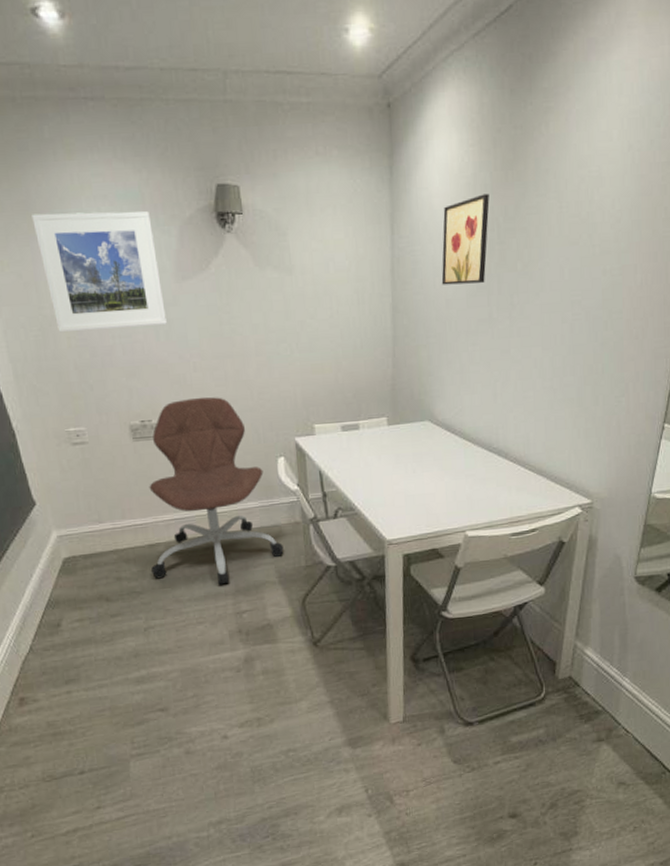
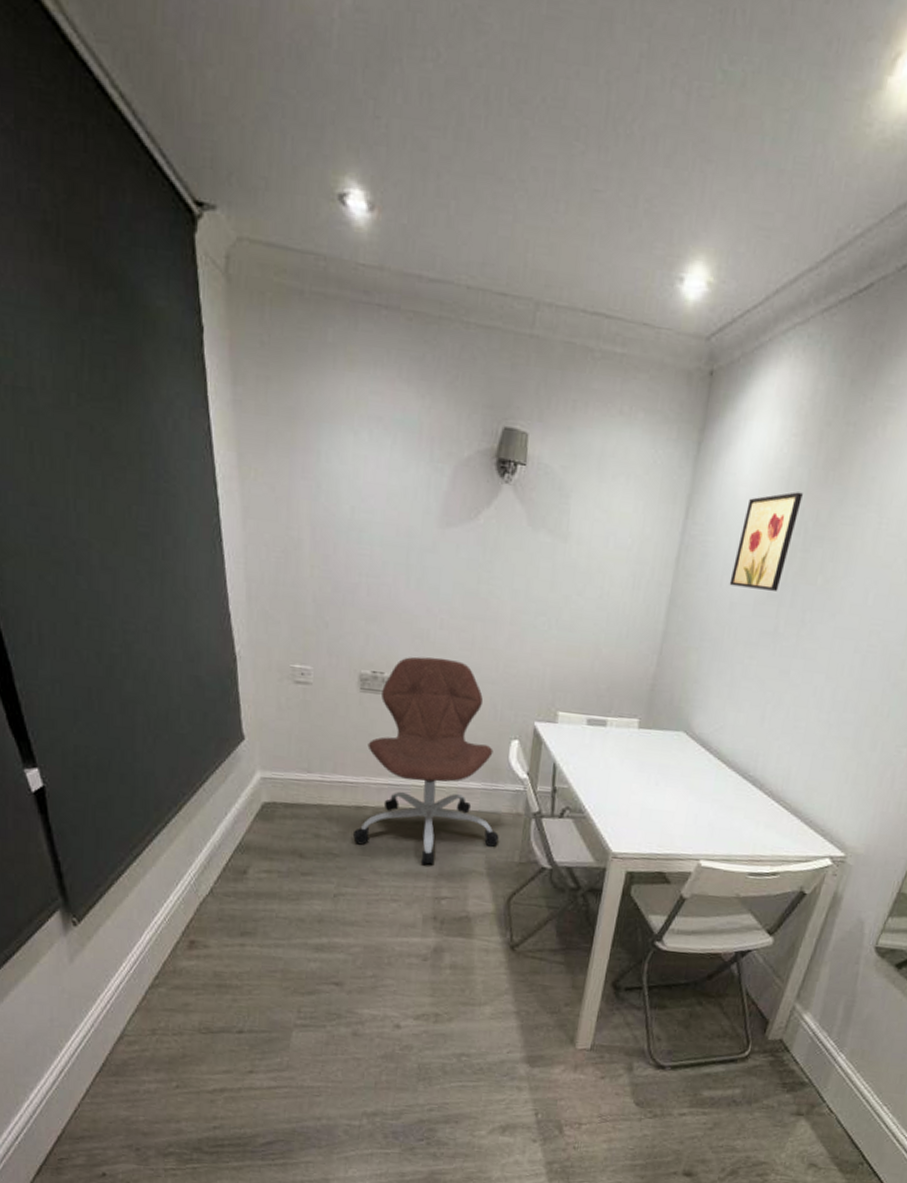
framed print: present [32,211,167,333] -> none [297,423,425,571]

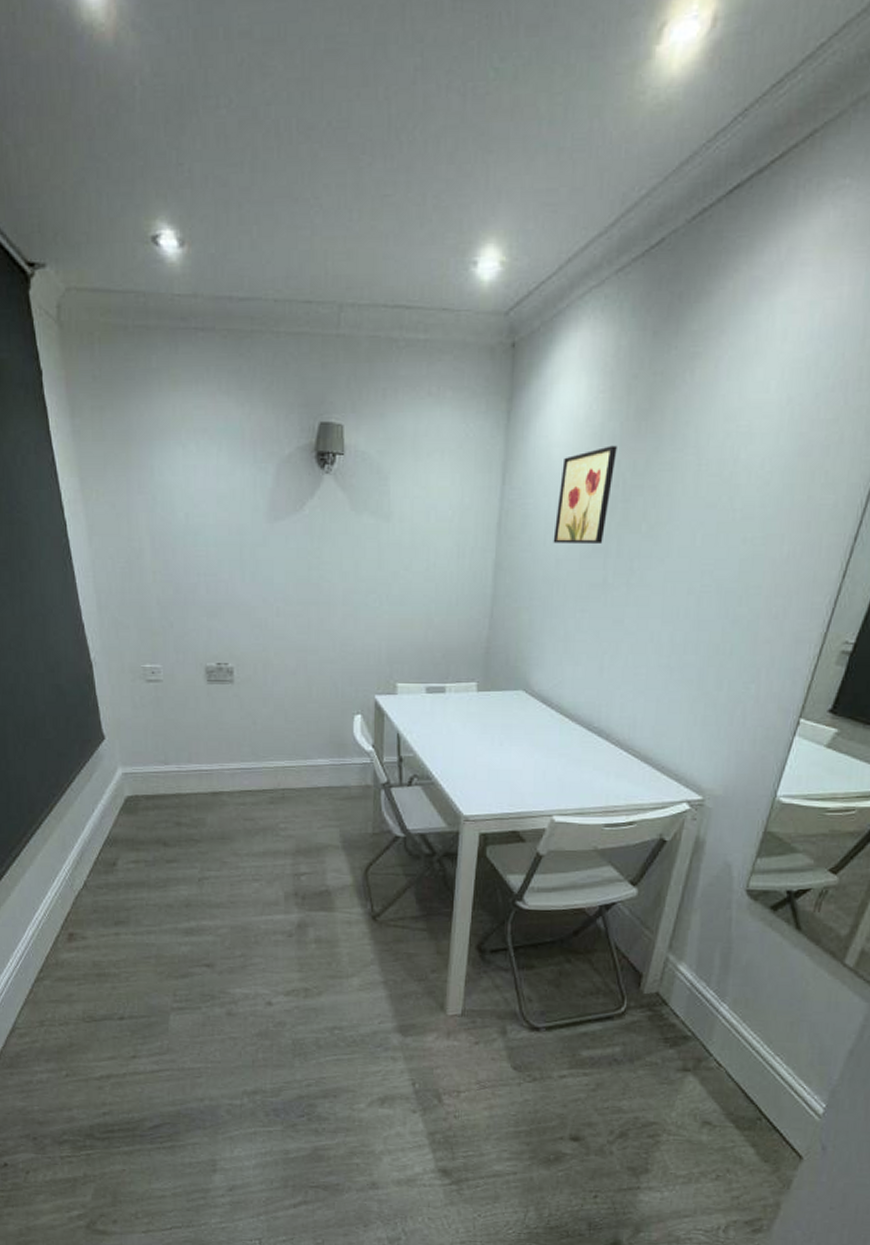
office chair: present [353,656,499,865] -> none [212,644,351,843]

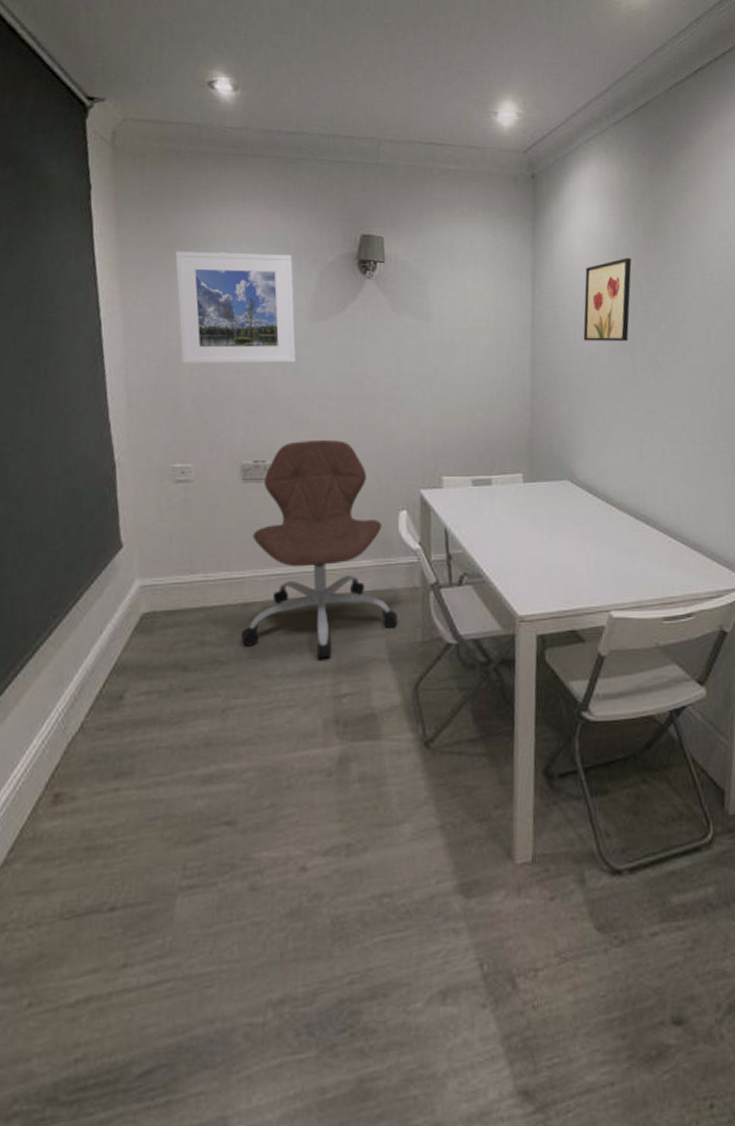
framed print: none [131,444,254,567] -> present [175,251,296,365]
office chair: none [212,644,351,843] -> present [241,439,398,659]

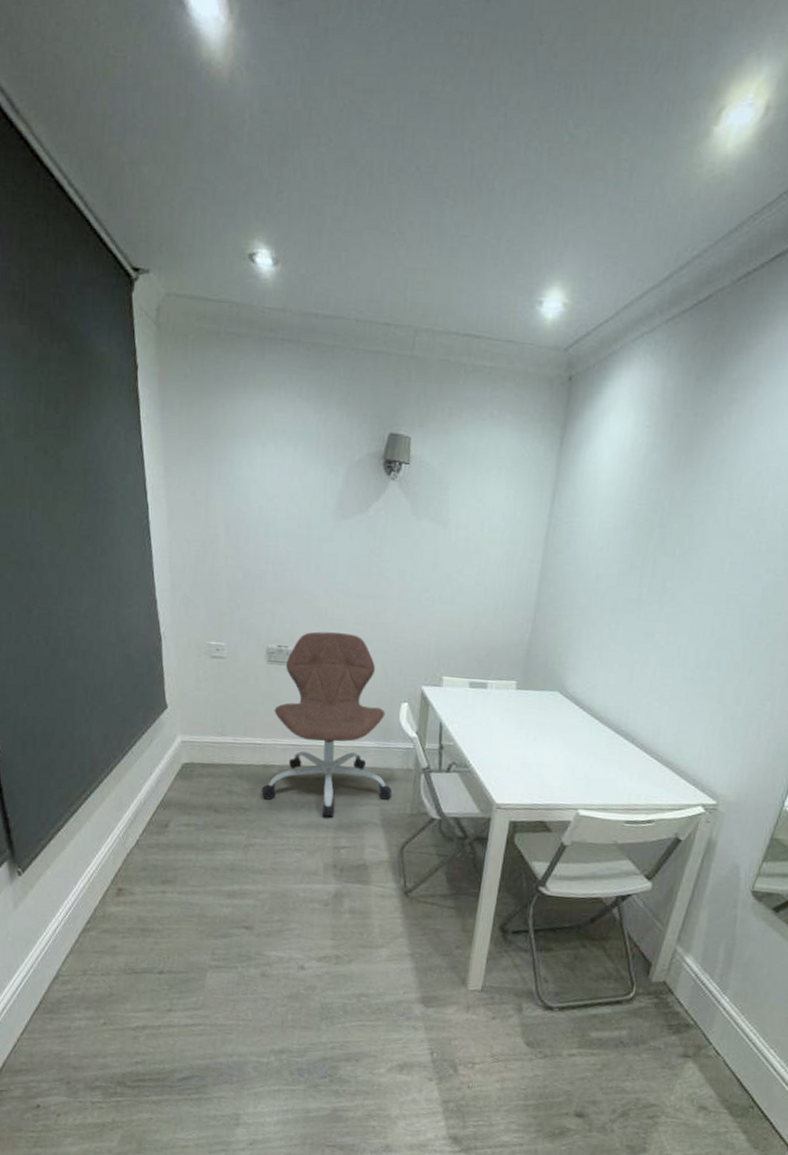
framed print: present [175,251,296,365] -> none [214,439,322,558]
wall art: present [583,258,632,341] -> none [594,475,658,563]

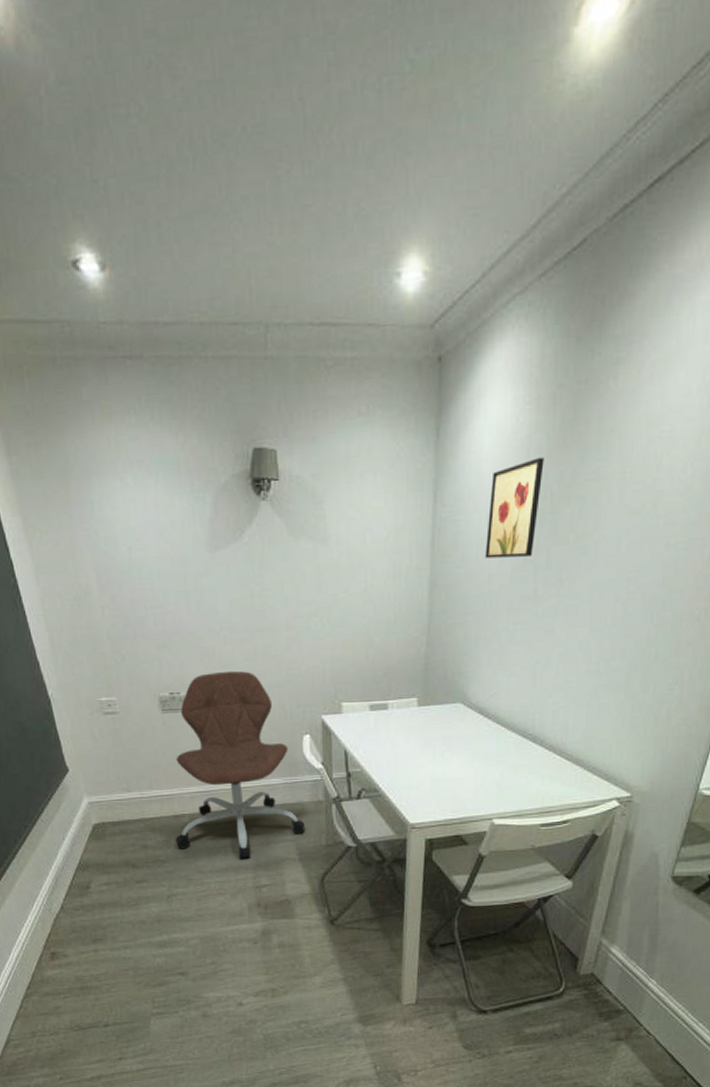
wall art: none [594,475,658,563] -> present [485,457,544,559]

